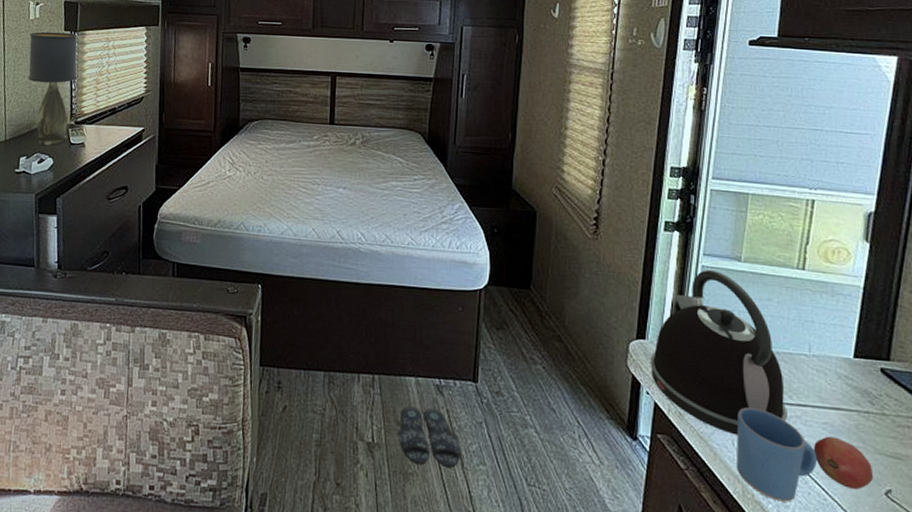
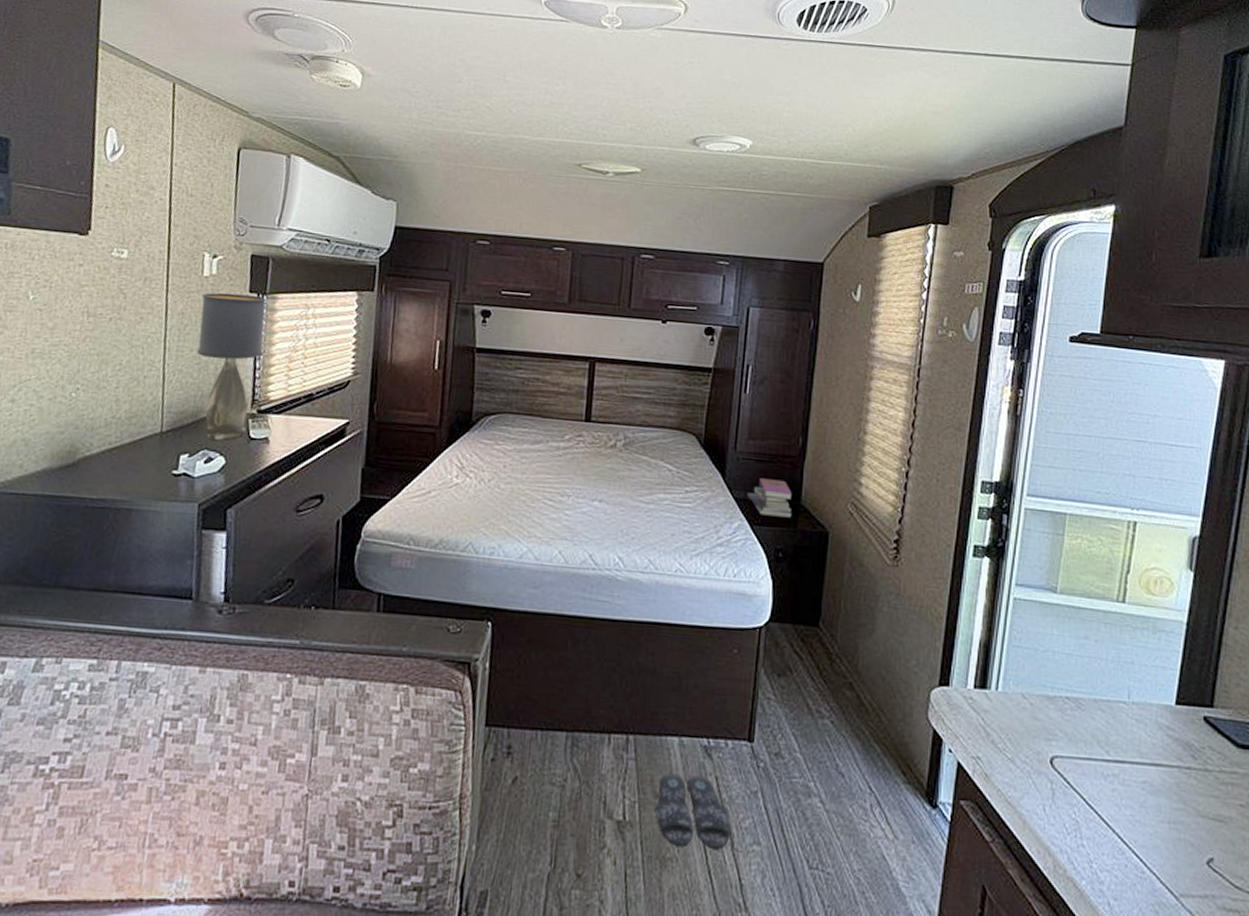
books: none [466,167,505,200] -> present [747,478,792,518]
kettle: present [650,269,787,435] -> none [954,602,1104,799]
mug: present [736,407,818,502] -> none [1047,765,1136,877]
fruit: present [813,436,873,490] -> none [1131,797,1194,859]

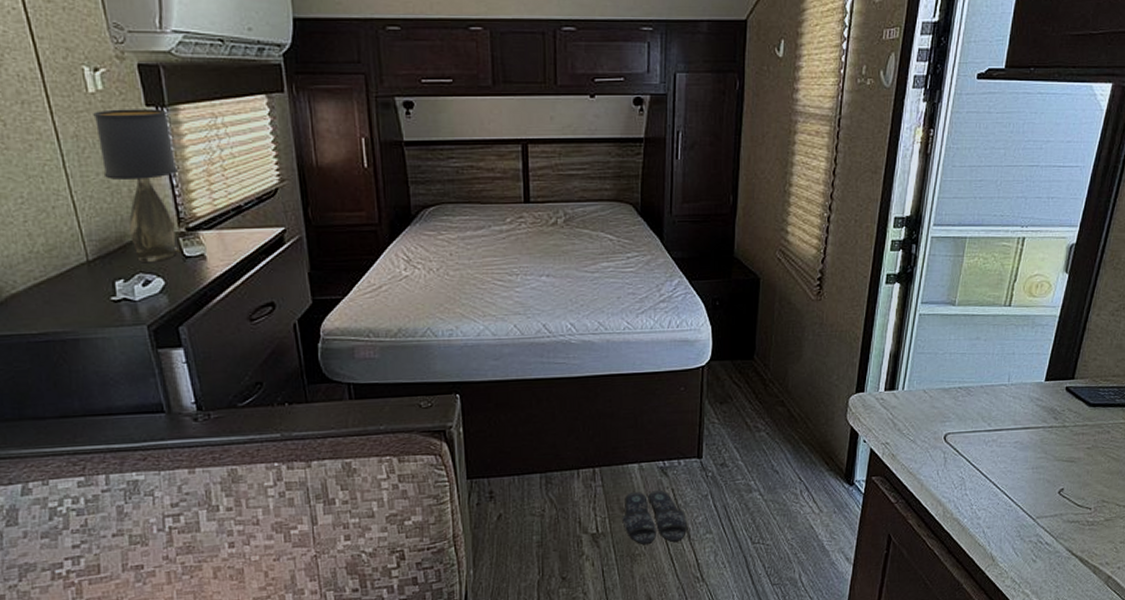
books: present [747,478,792,518] -> none [684,237,727,271]

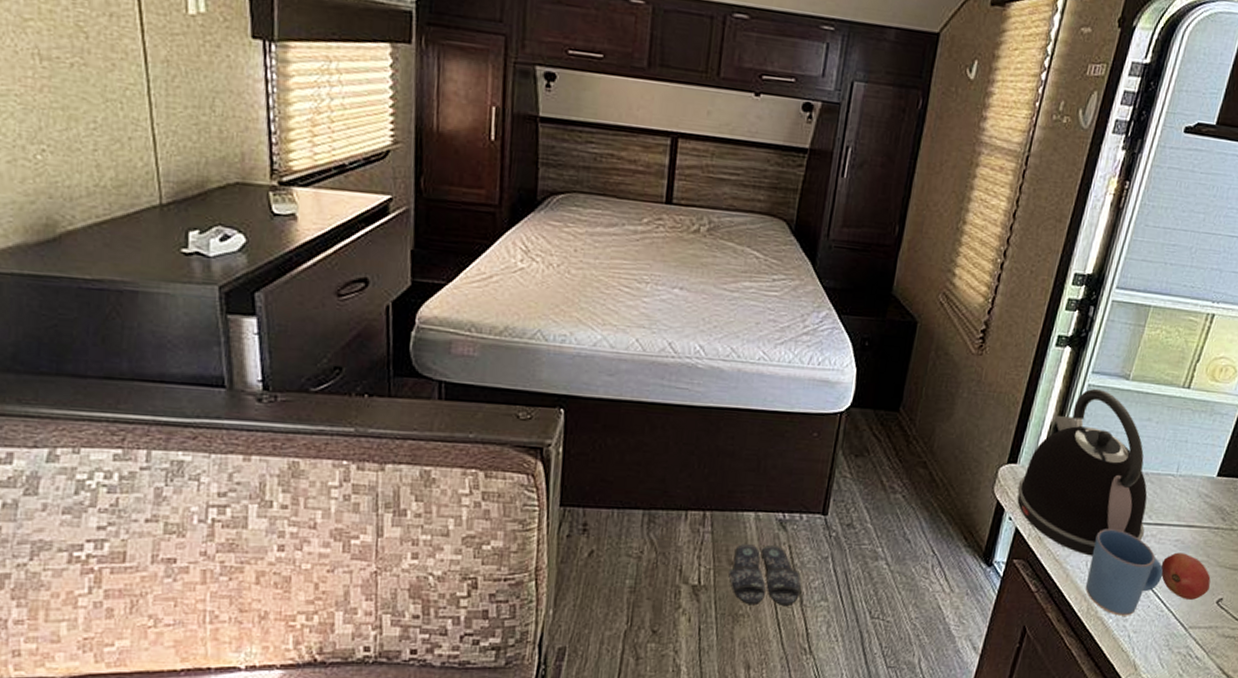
table lamp: present [93,109,182,263] -> none [190,36,278,217]
kettle: none [868,316,986,466] -> present [1017,388,1148,556]
mug: none [939,439,1008,515] -> present [1085,529,1164,616]
fruit: none [1004,452,1051,494] -> present [1161,552,1211,600]

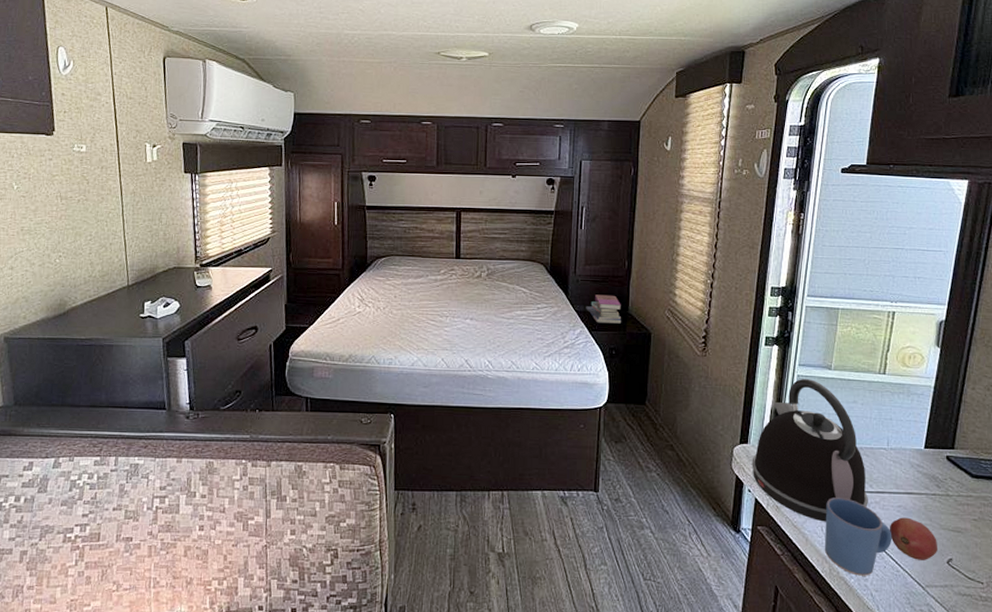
slippers: present [729,543,801,606] -> none [526,516,584,570]
books: none [837,267,884,308] -> present [586,294,622,324]

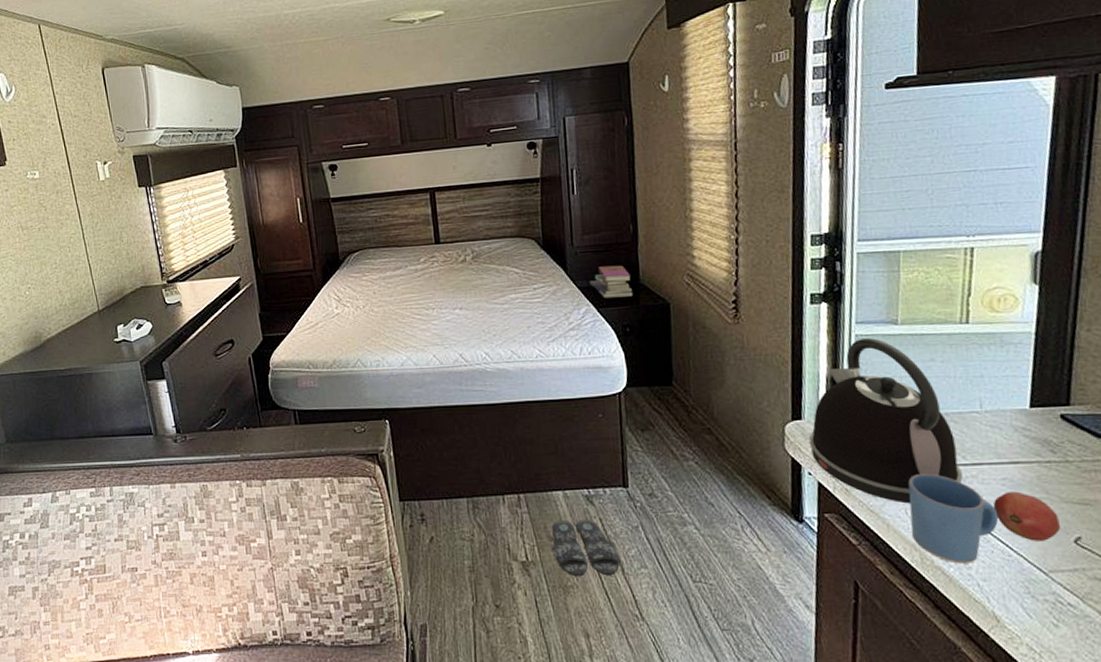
slippers: none [526,516,584,570] -> present [551,518,620,577]

